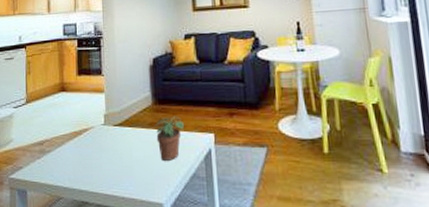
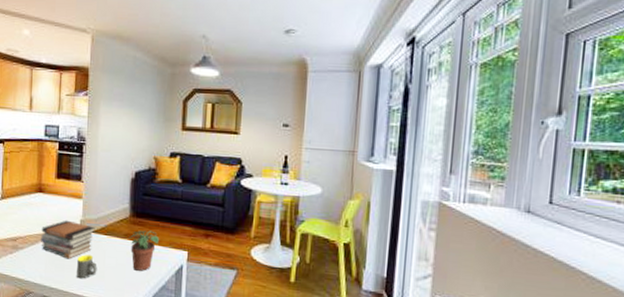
book stack: none [67,116,120,157] -> present [41,220,95,259]
mug: none [105,150,125,177] -> present [77,254,97,279]

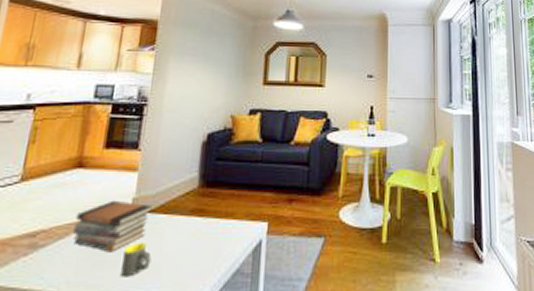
potted plant: present [128,230,159,271] -> none [195,202,234,255]

